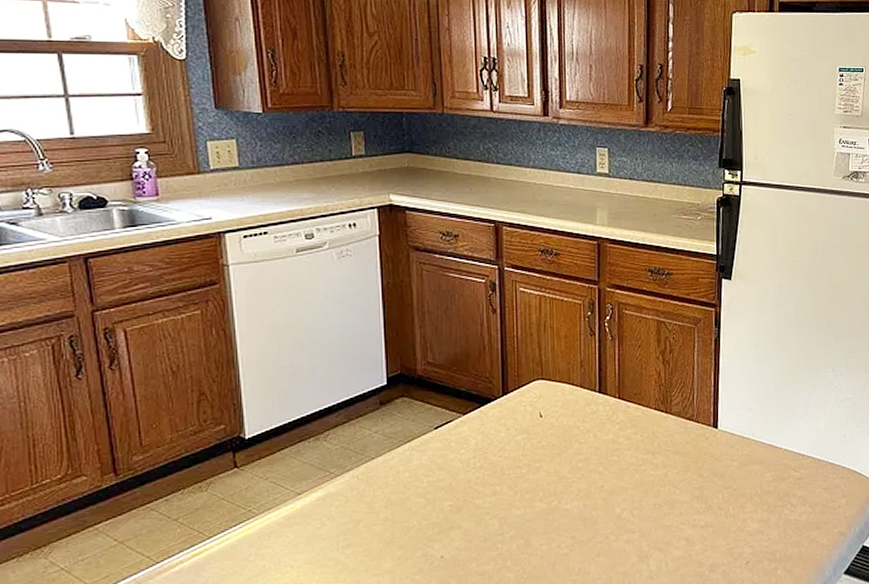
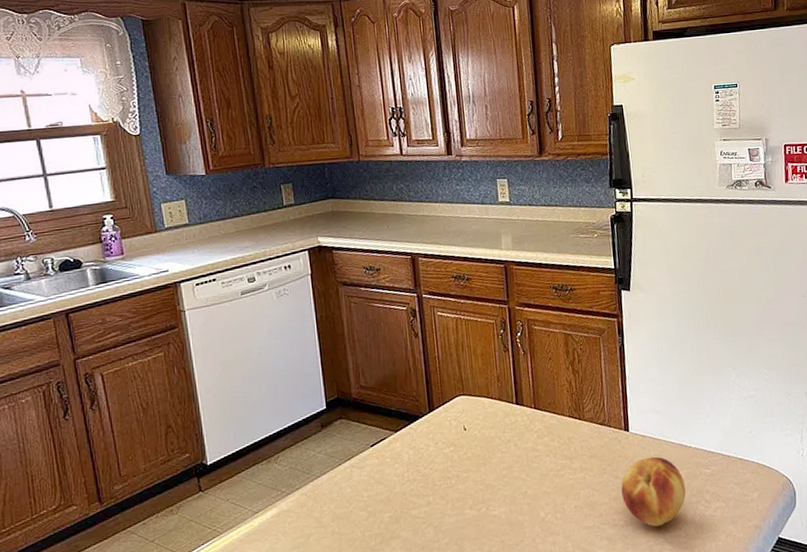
fruit: none [704,456,772,529] -> present [621,456,686,527]

